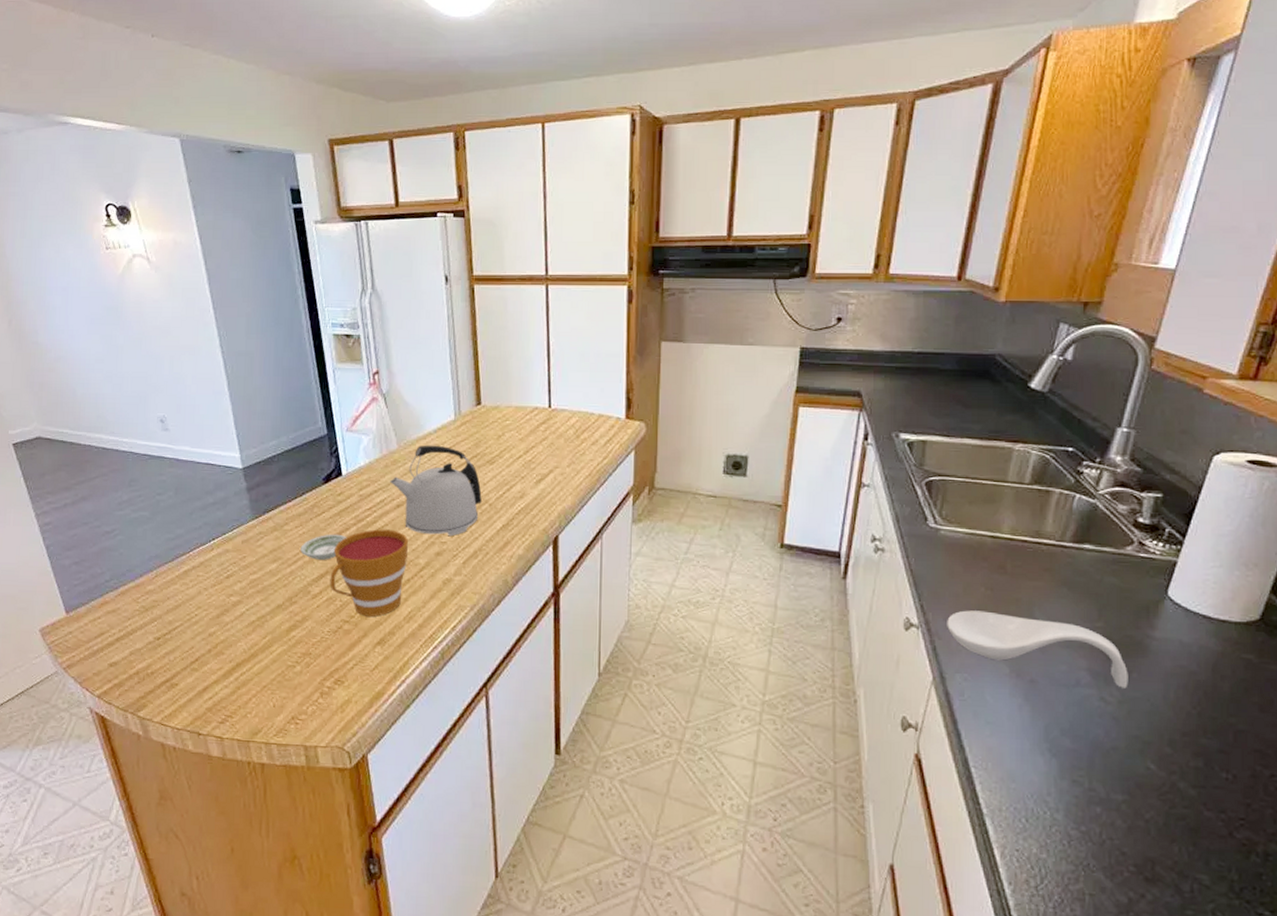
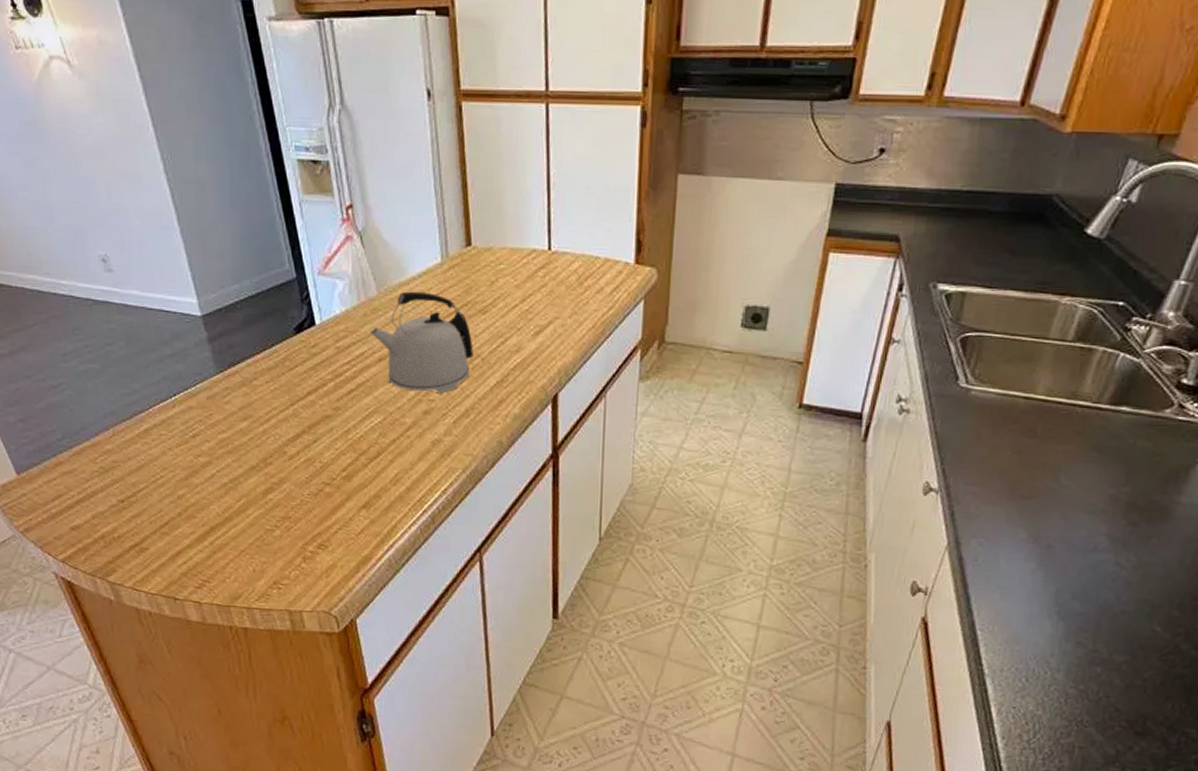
saucer: present [300,534,346,560] -> none [273,390,323,418]
cup: present [330,529,409,617] -> none [307,385,393,479]
spoon rest: present [947,610,1128,688] -> none [967,474,1148,554]

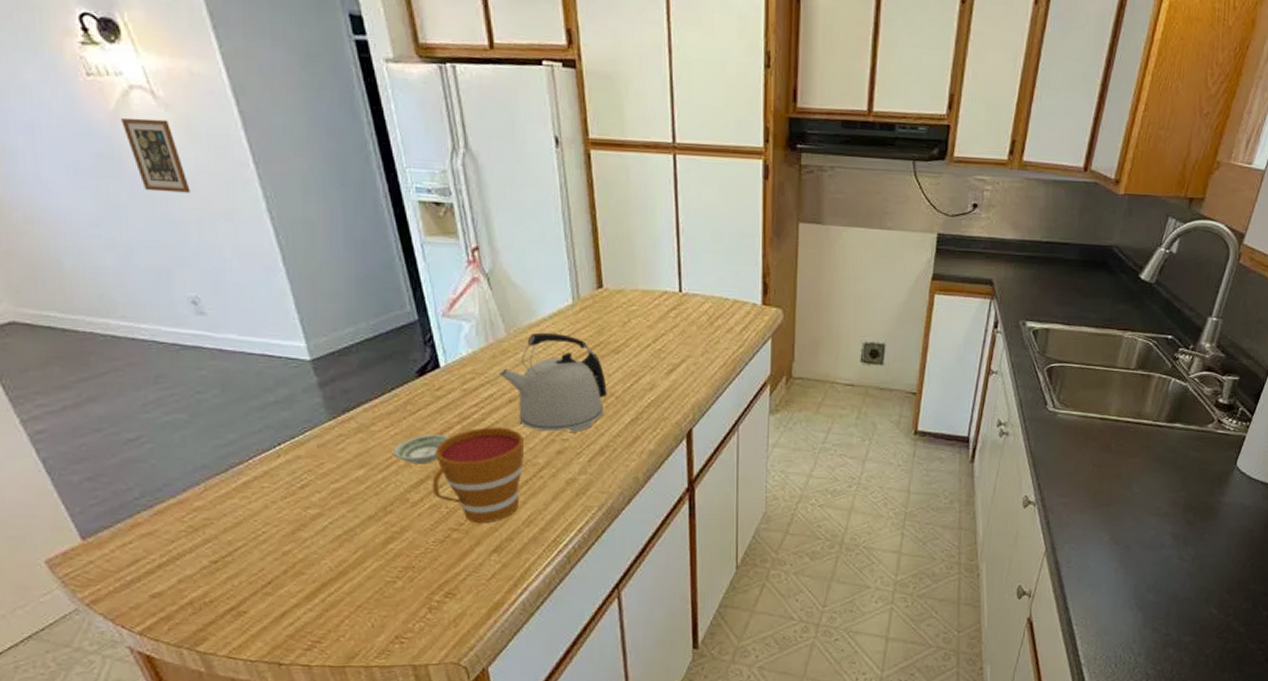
picture frame: none [44,87,100,157] -> present [121,117,190,193]
saucer: none [273,390,323,418] -> present [393,434,449,463]
cup: none [307,385,393,479] -> present [432,427,525,523]

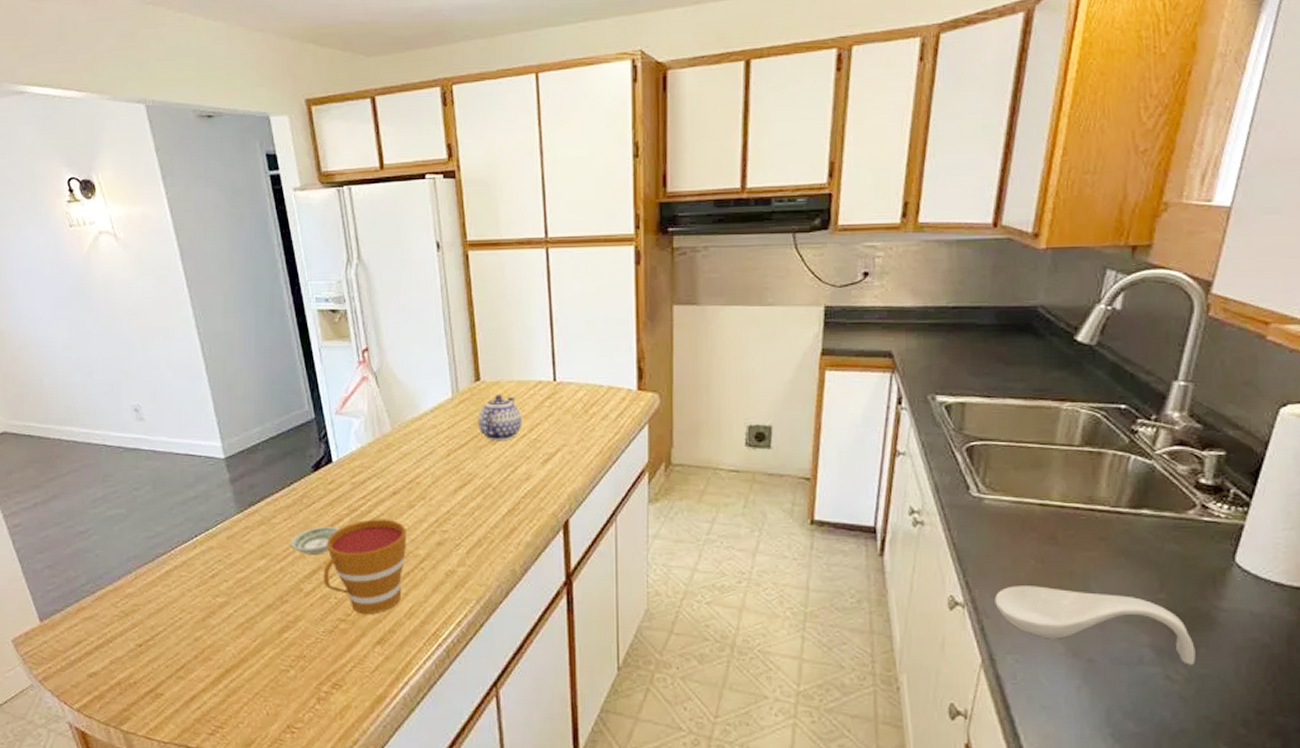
picture frame: present [121,117,190,193] -> none [92,257,138,317]
kettle: present [499,332,607,433] -> none [385,426,484,525]
teapot: none [600,303,647,350] -> present [477,395,522,440]
spoon rest: none [1059,486,1202,548] -> present [995,585,1196,665]

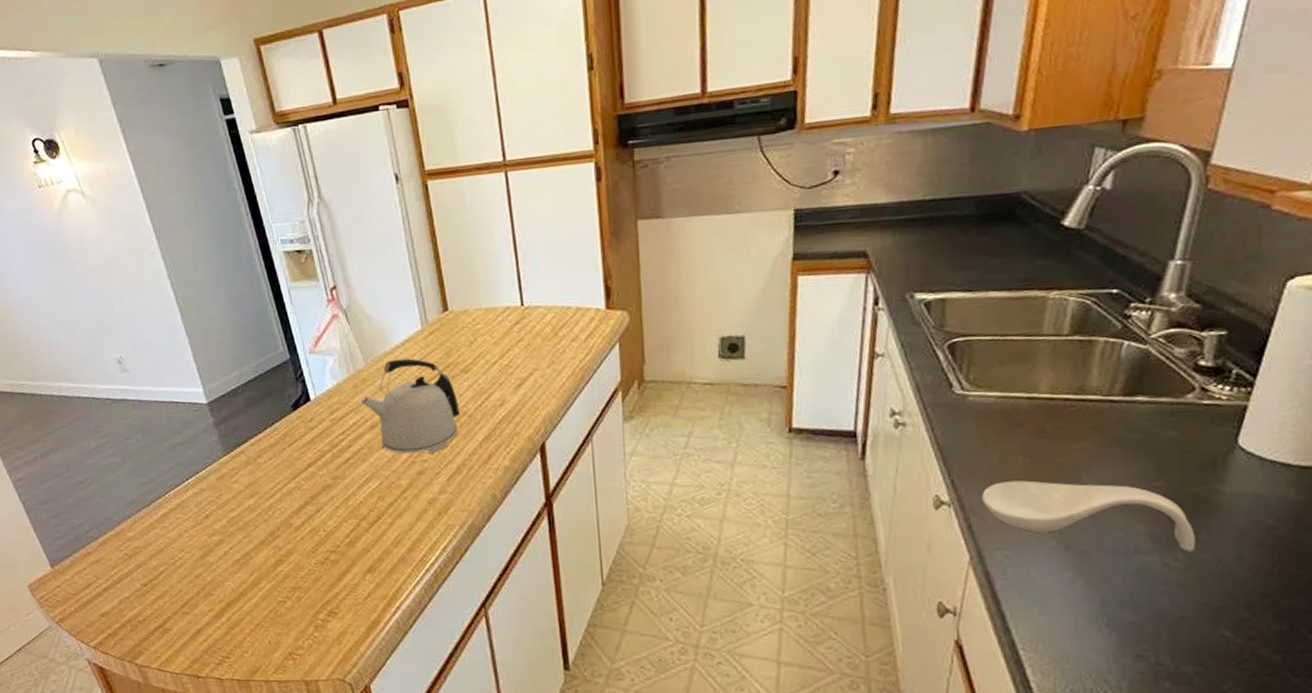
saucer: present [290,526,339,554] -> none [277,462,322,491]
cup: present [323,519,407,614] -> none [310,452,389,545]
kettle: none [385,426,484,525] -> present [361,358,460,454]
teapot: present [477,395,522,440] -> none [448,323,493,369]

